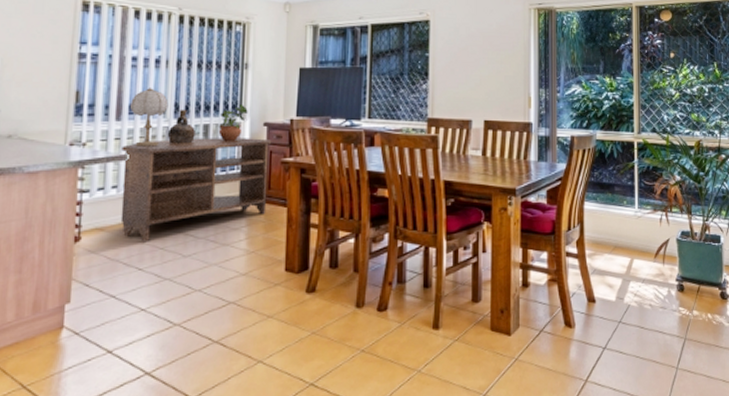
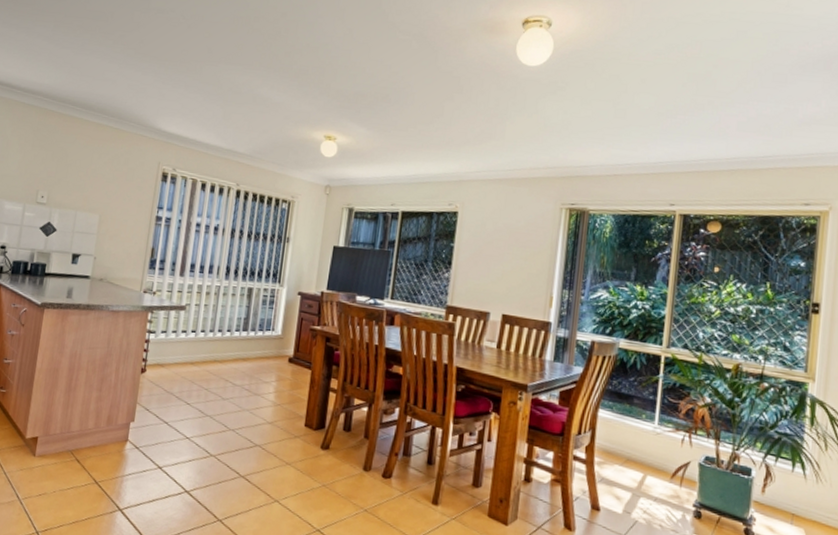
tv stand: present [120,138,272,241] -> none [176,296,304,381]
table lamp: present [130,88,169,147] -> none [191,251,222,302]
vessel: present [167,109,195,144] -> none [218,272,241,303]
potted plant: present [218,105,248,141] -> none [259,274,286,305]

